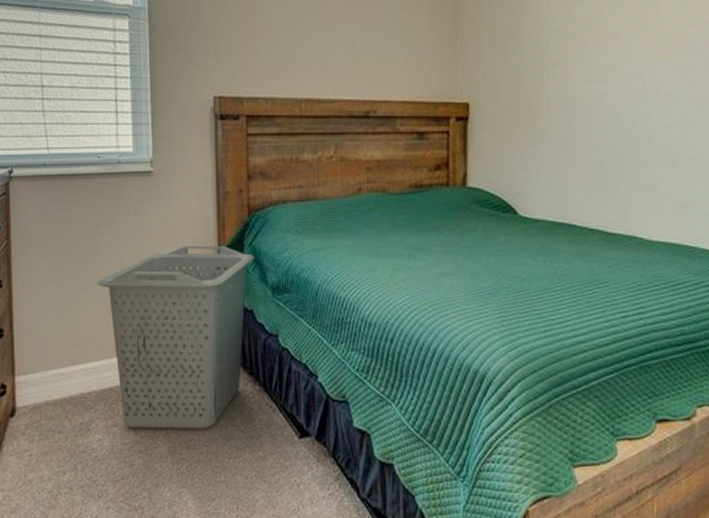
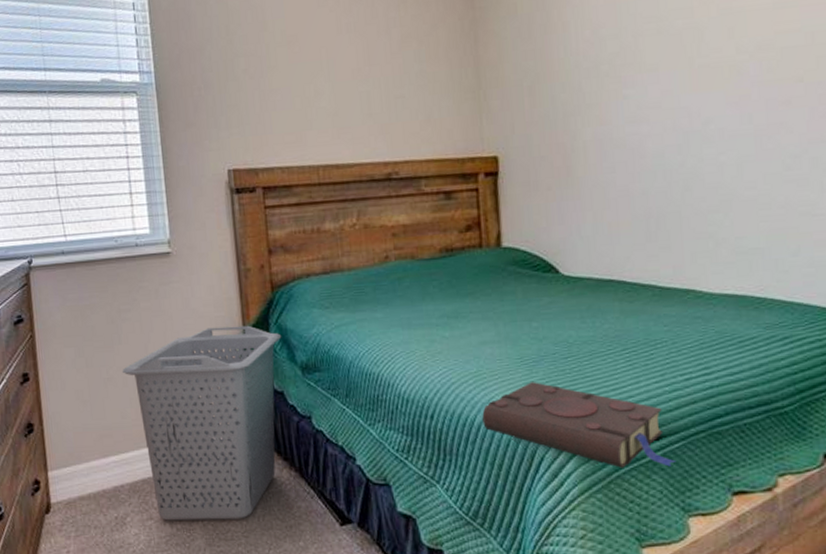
book: none [438,312,609,395] -> present [482,382,676,468]

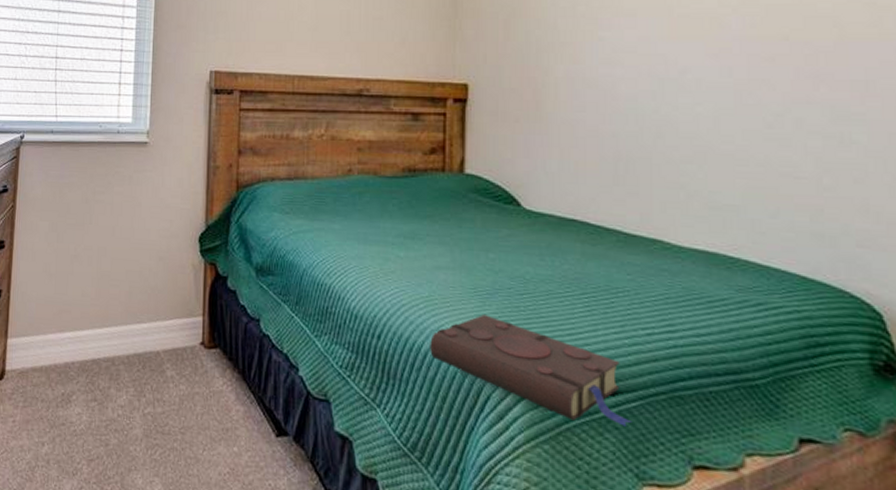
laundry basket: present [122,325,282,521] -> none [88,218,241,415]

